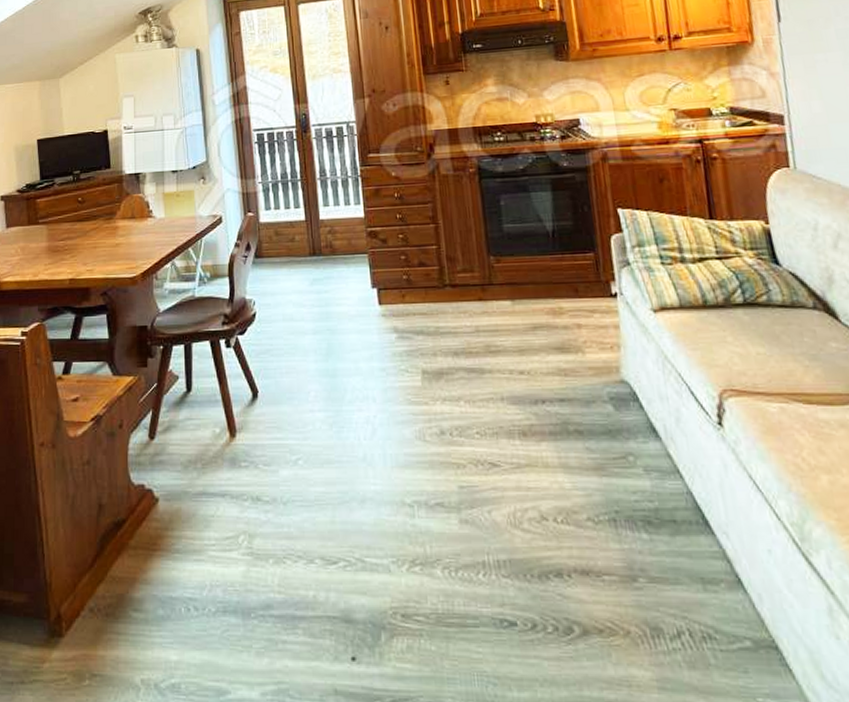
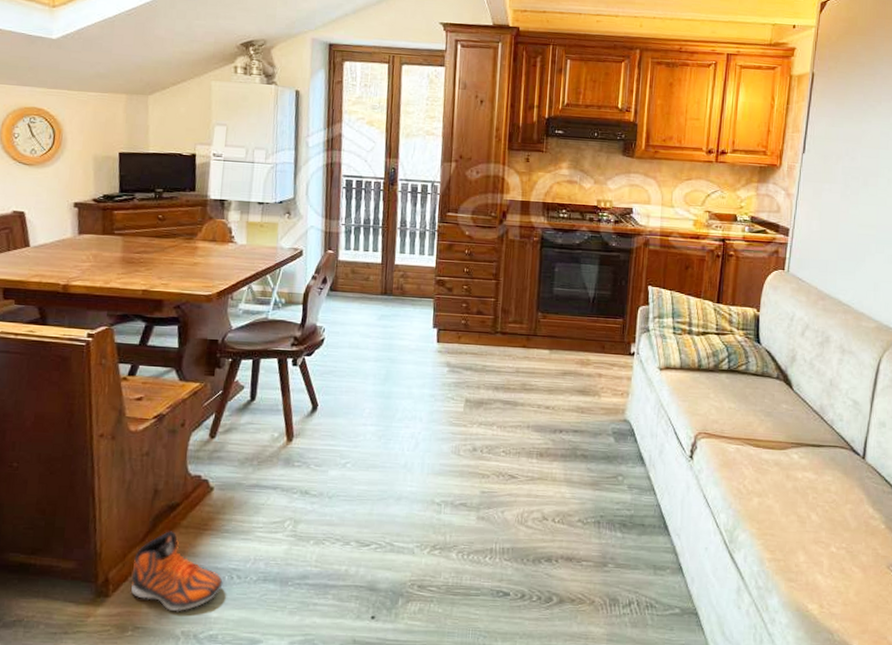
sneaker: none [83,553,180,655] -> present [131,531,223,612]

